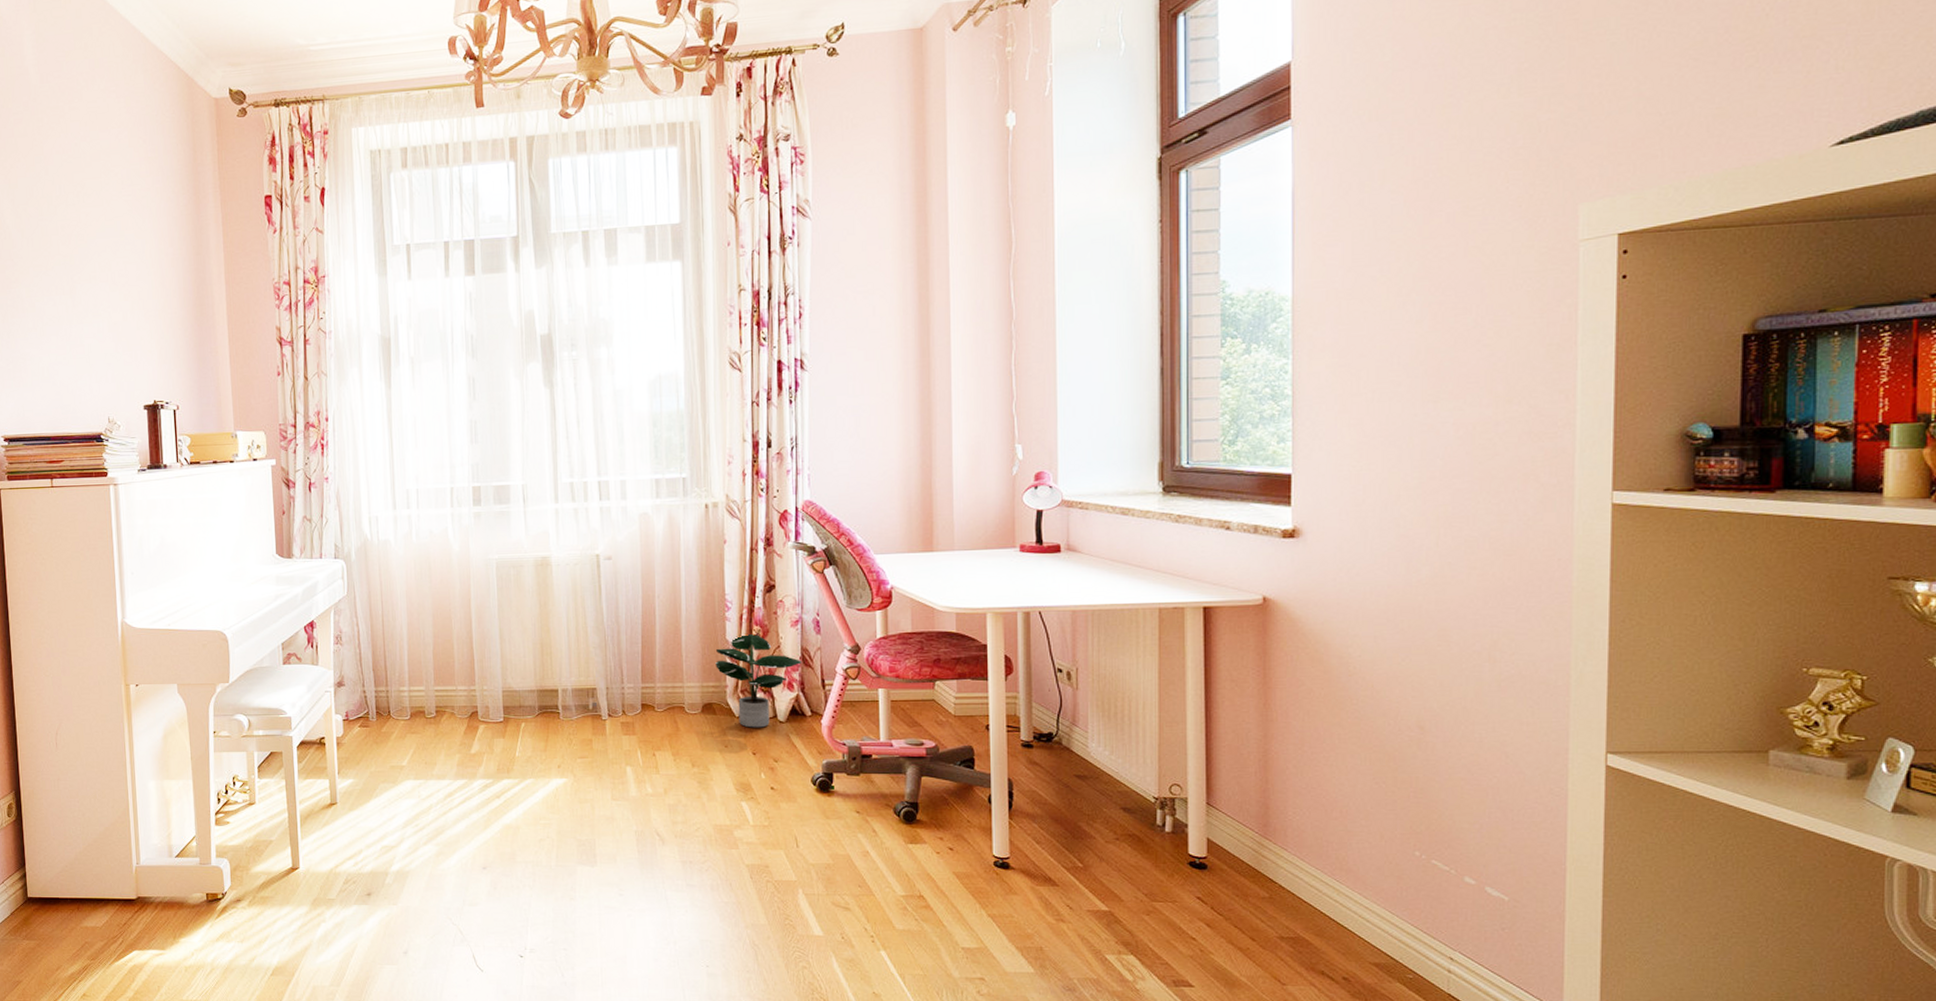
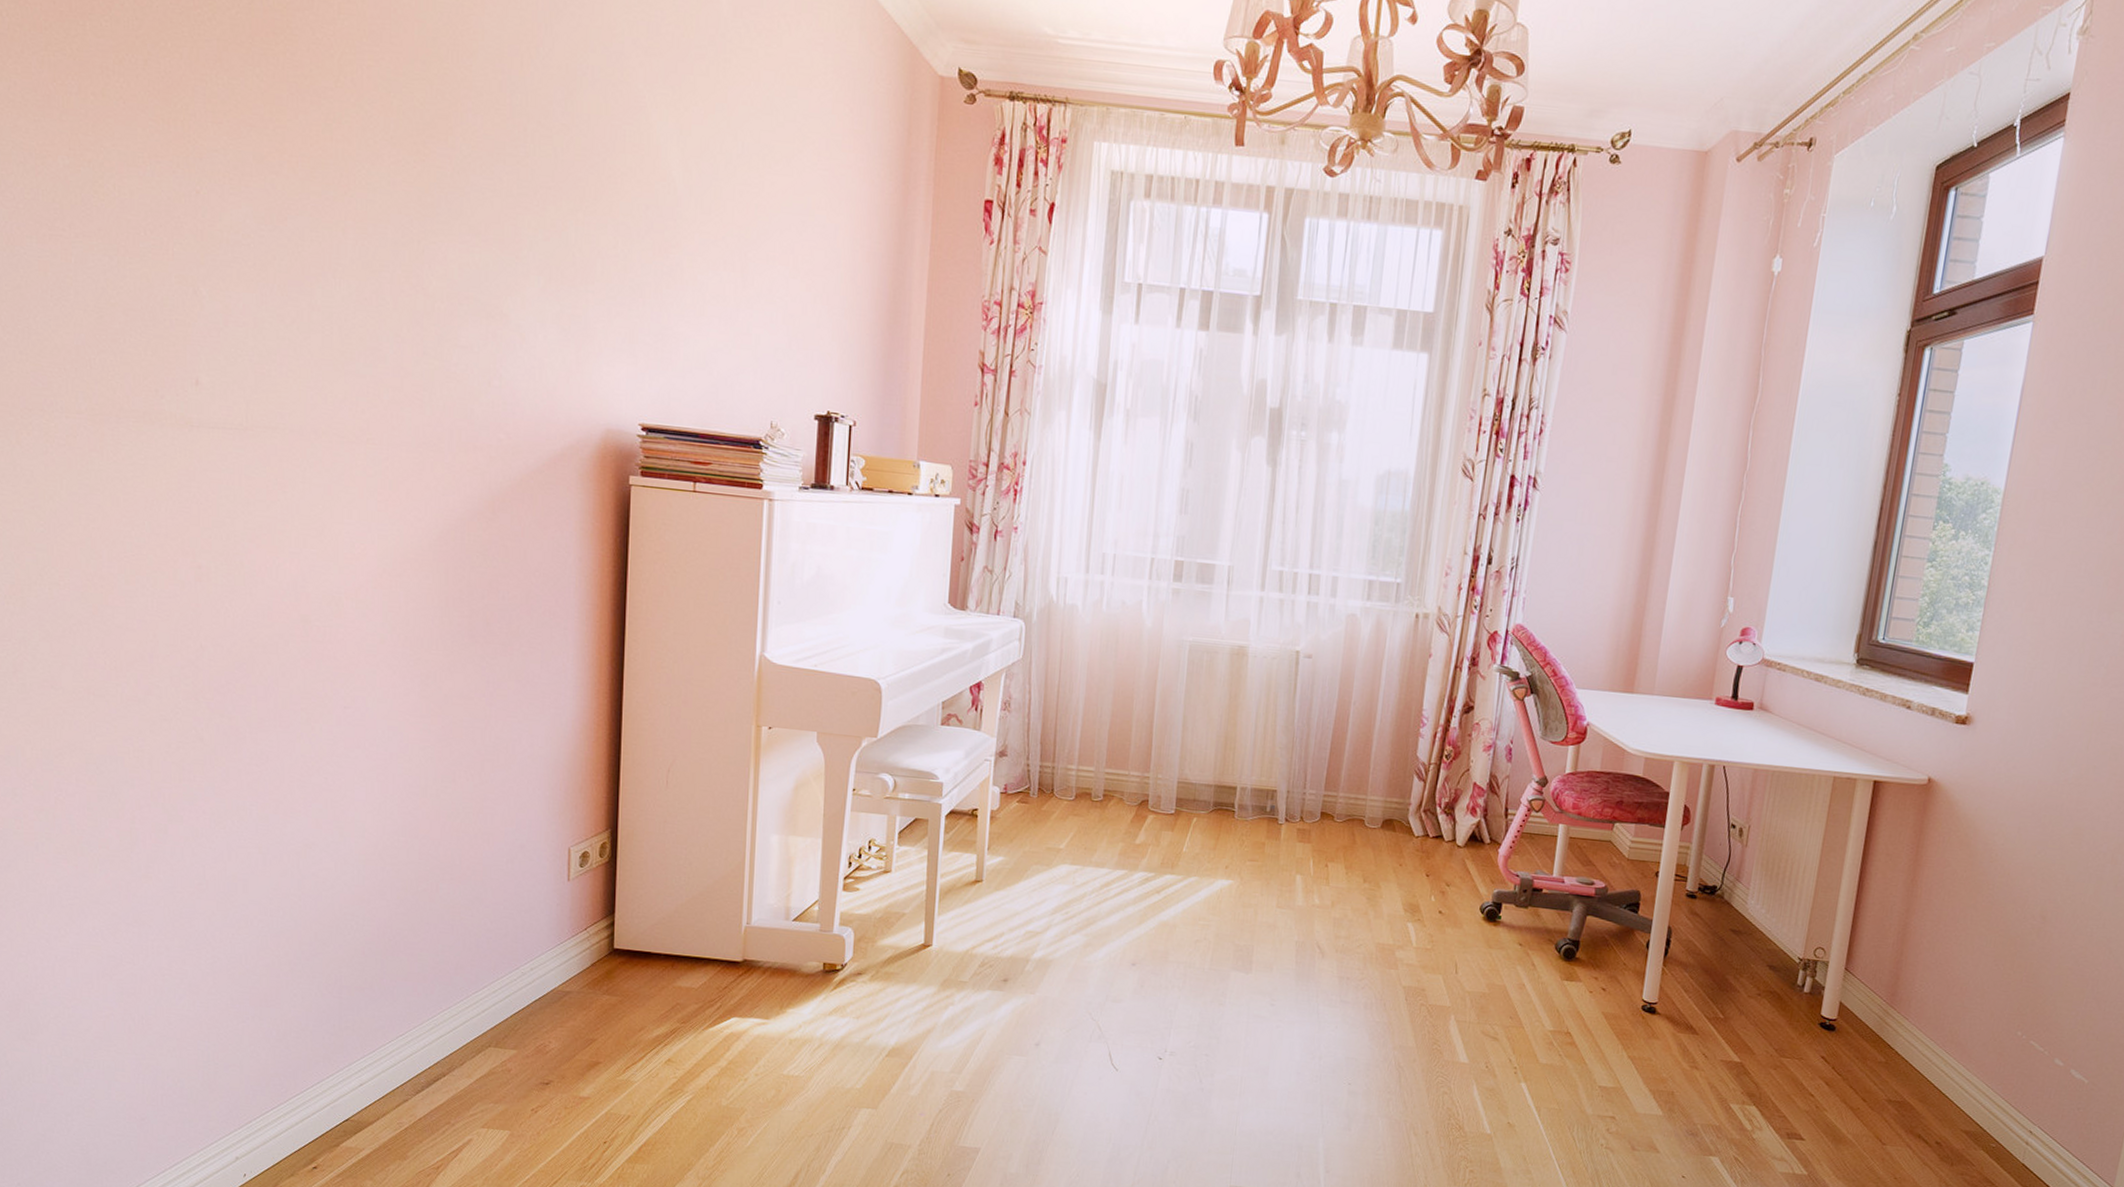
potted plant: present [715,633,802,728] -> none [1402,752,1489,850]

